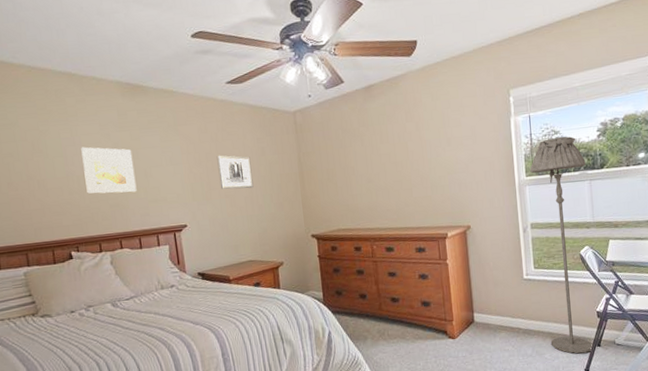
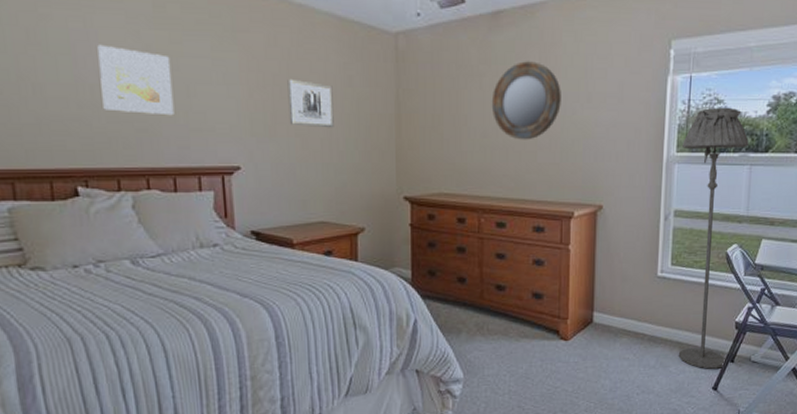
home mirror: none [371,120,427,181] -> present [491,61,561,140]

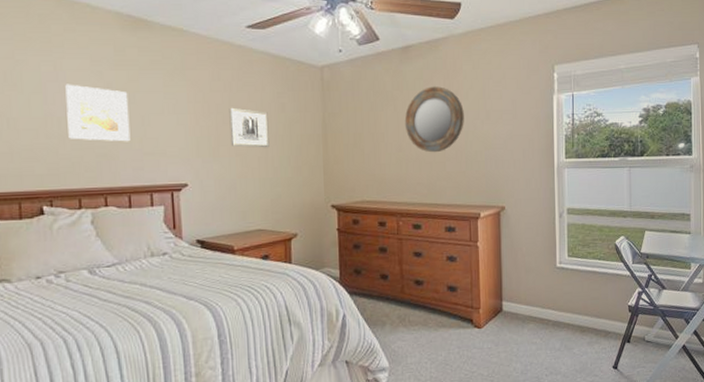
floor lamp: present [678,107,749,369] -> none [570,119,626,350]

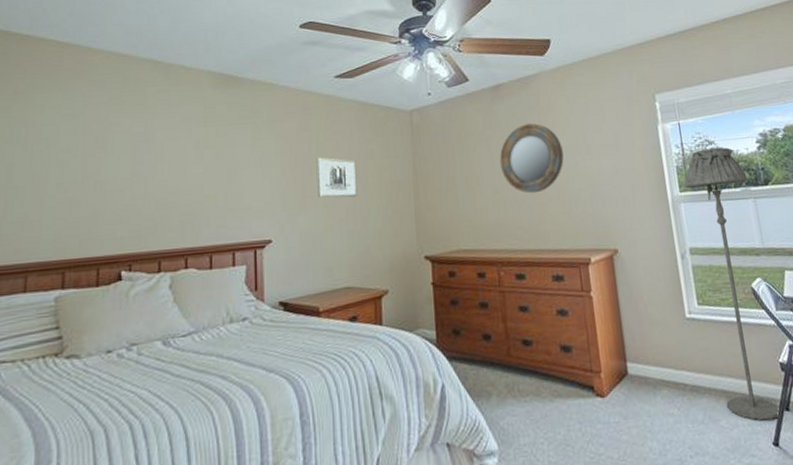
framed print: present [65,84,131,142] -> none [153,143,215,199]
floor lamp: none [570,119,626,350] -> present [684,147,782,421]

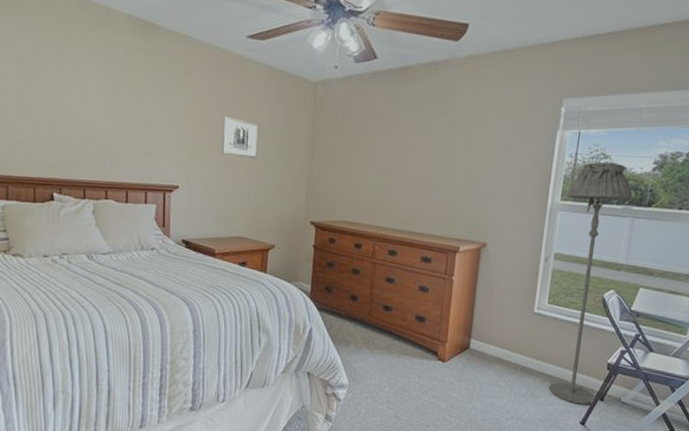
home mirror: present [499,123,564,194] -> none [392,111,457,180]

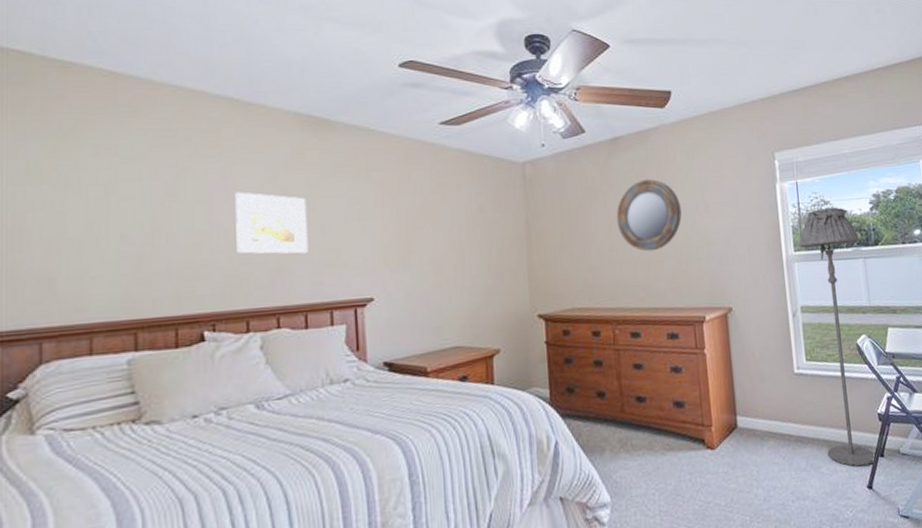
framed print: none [79,81,133,141] -> present [235,192,309,254]
wall art: present [221,116,259,159] -> none [420,210,467,254]
home mirror: none [392,111,457,180] -> present [616,179,682,252]

